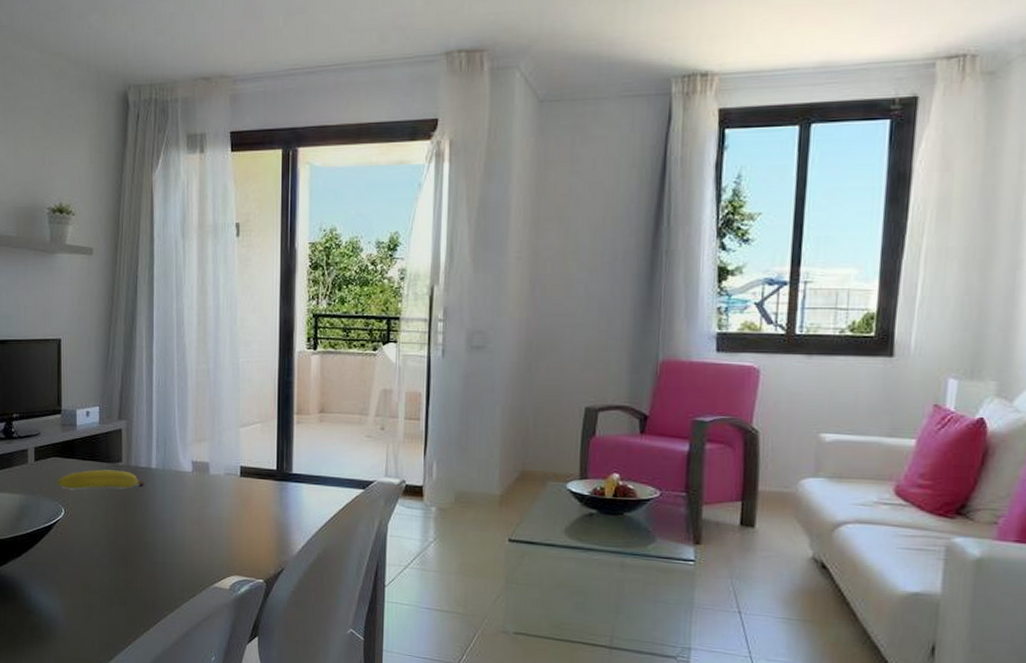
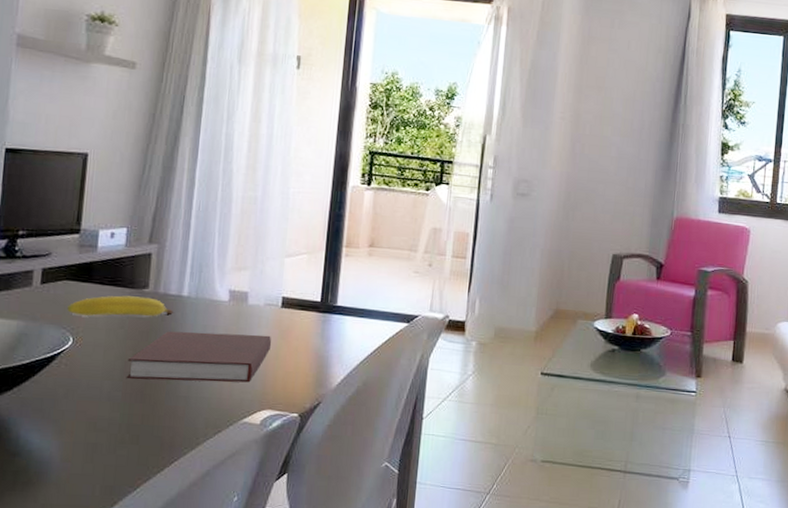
notebook: none [110,501,234,550] -> present [126,331,272,383]

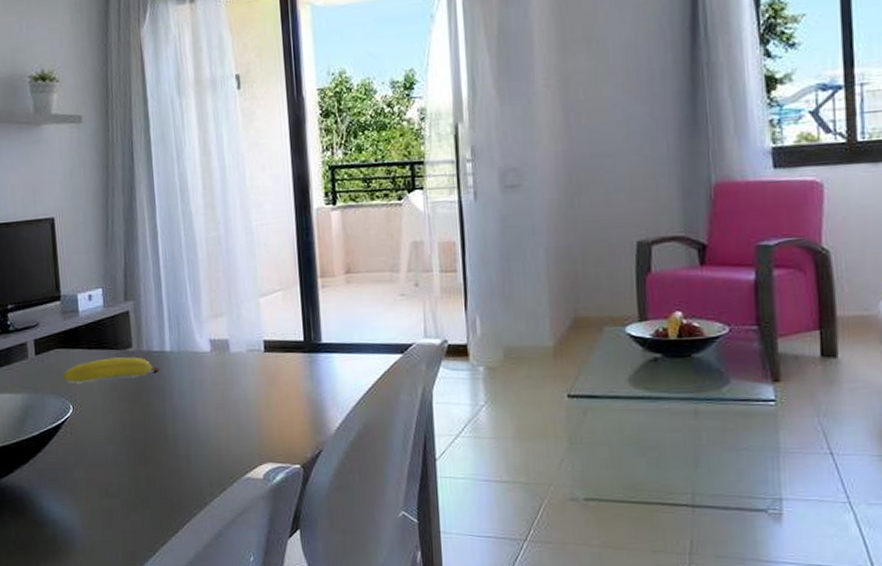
notebook: present [126,331,272,383] -> none [125,383,261,443]

